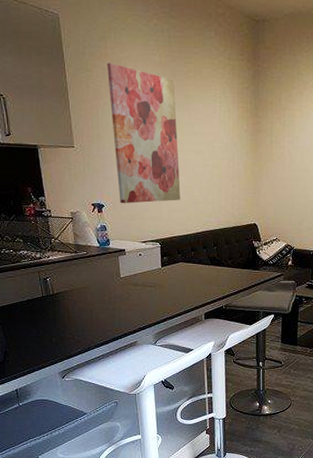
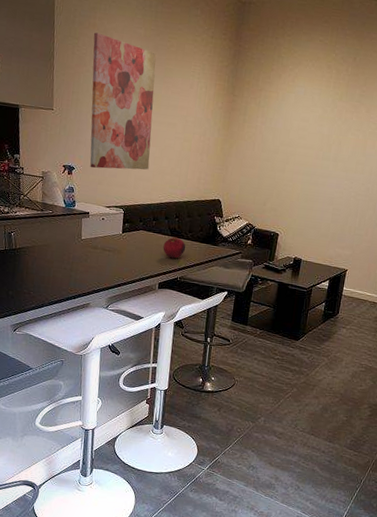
fruit: none [204,265,228,287] -> present [163,237,186,259]

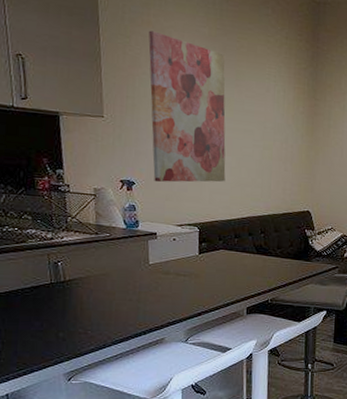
fruit: present [163,237,186,259] -> none [248,255,275,279]

